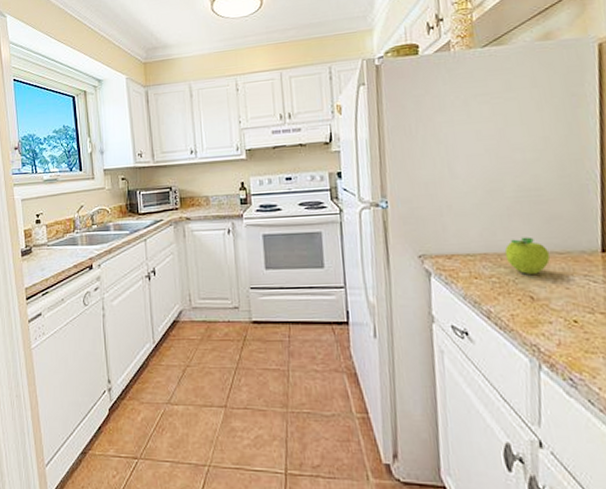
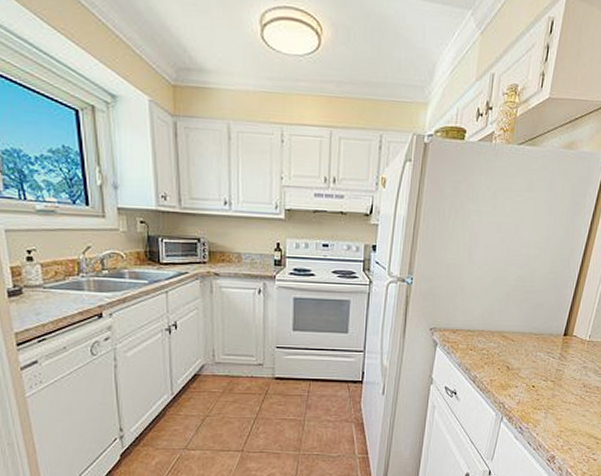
fruit: present [504,237,551,274] -> none [496,319,529,349]

